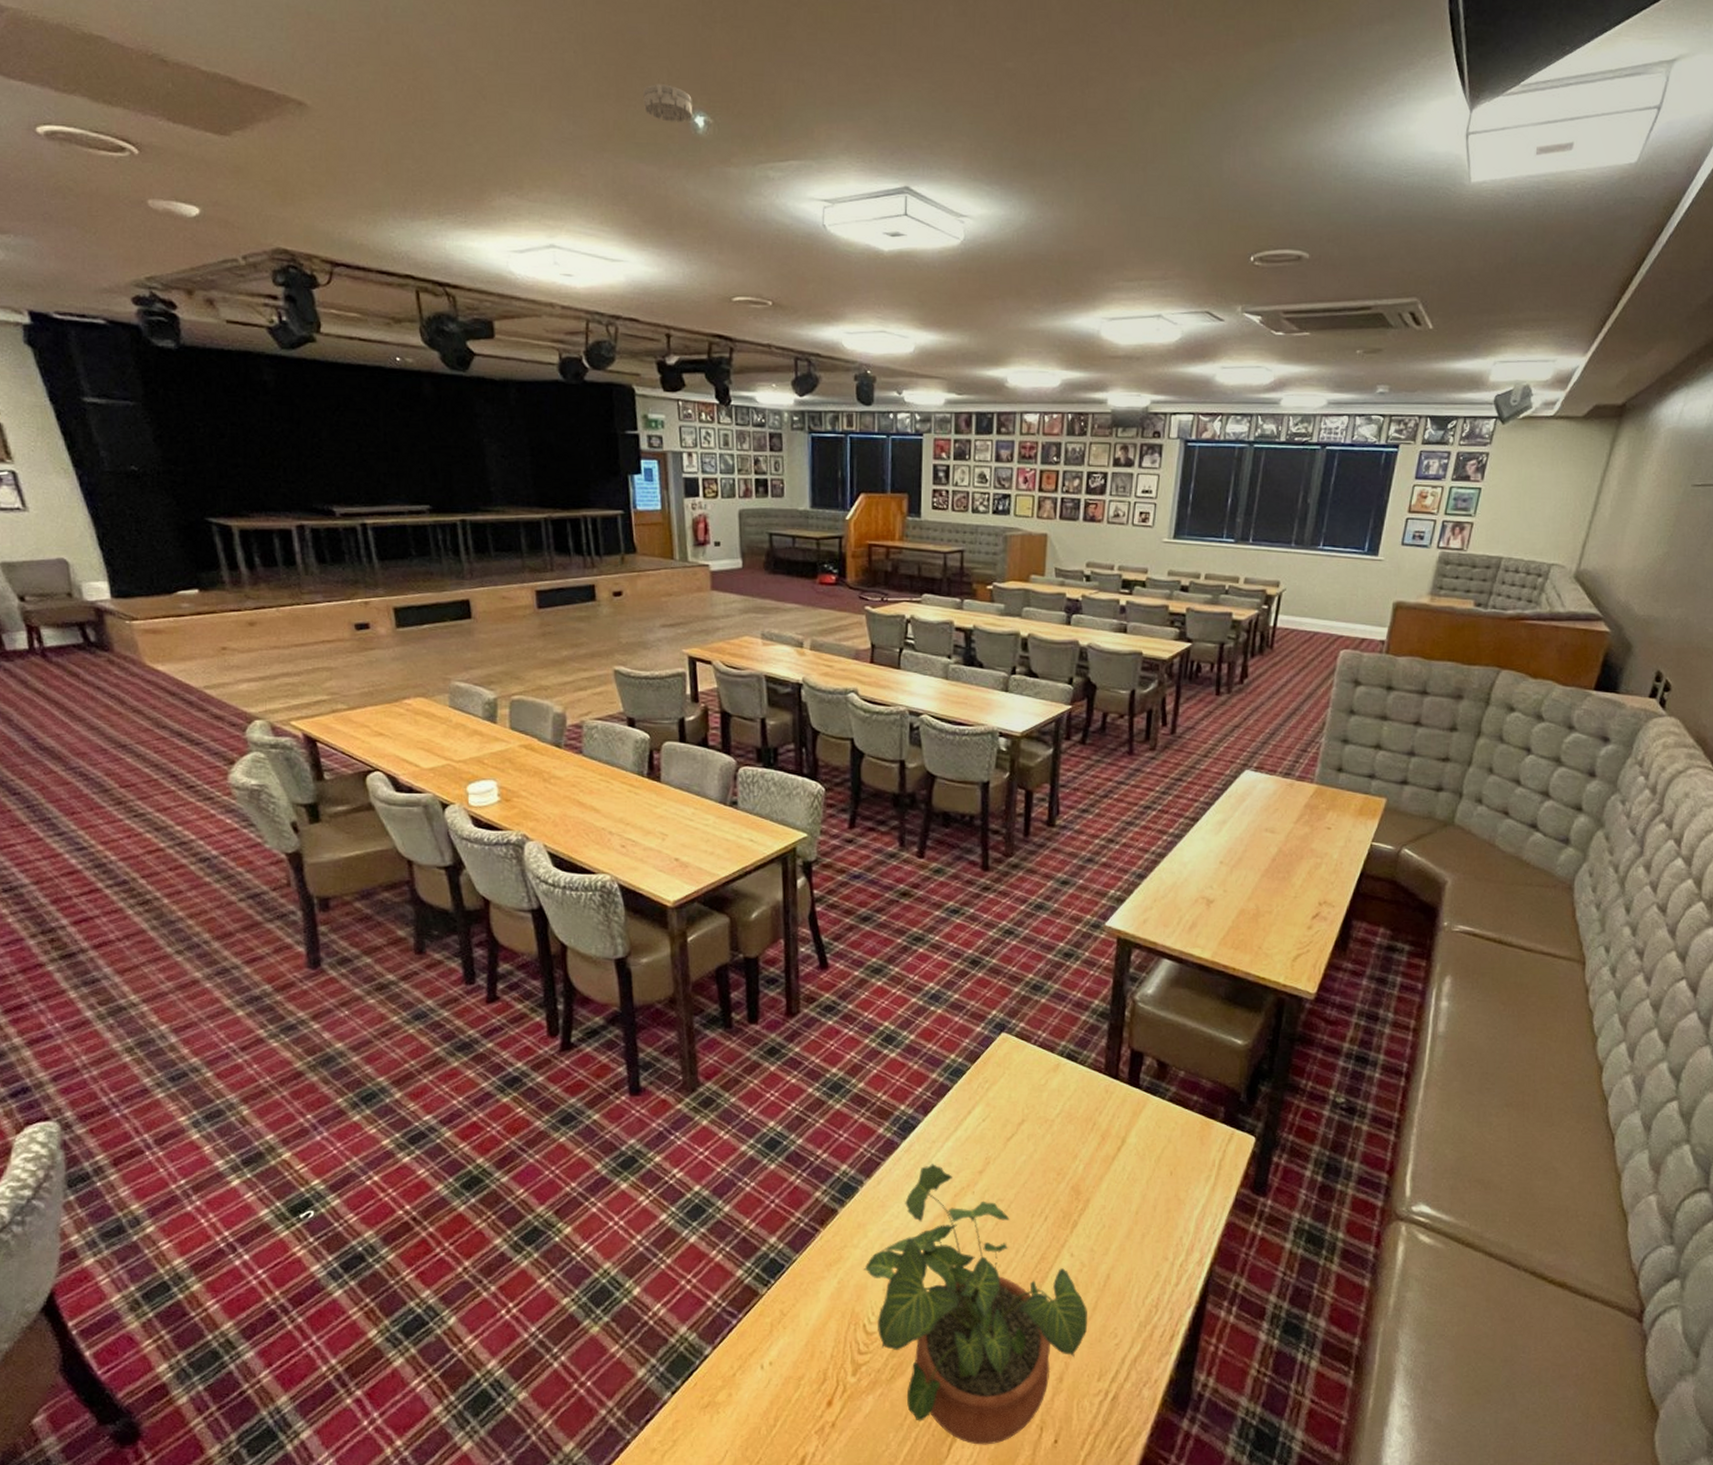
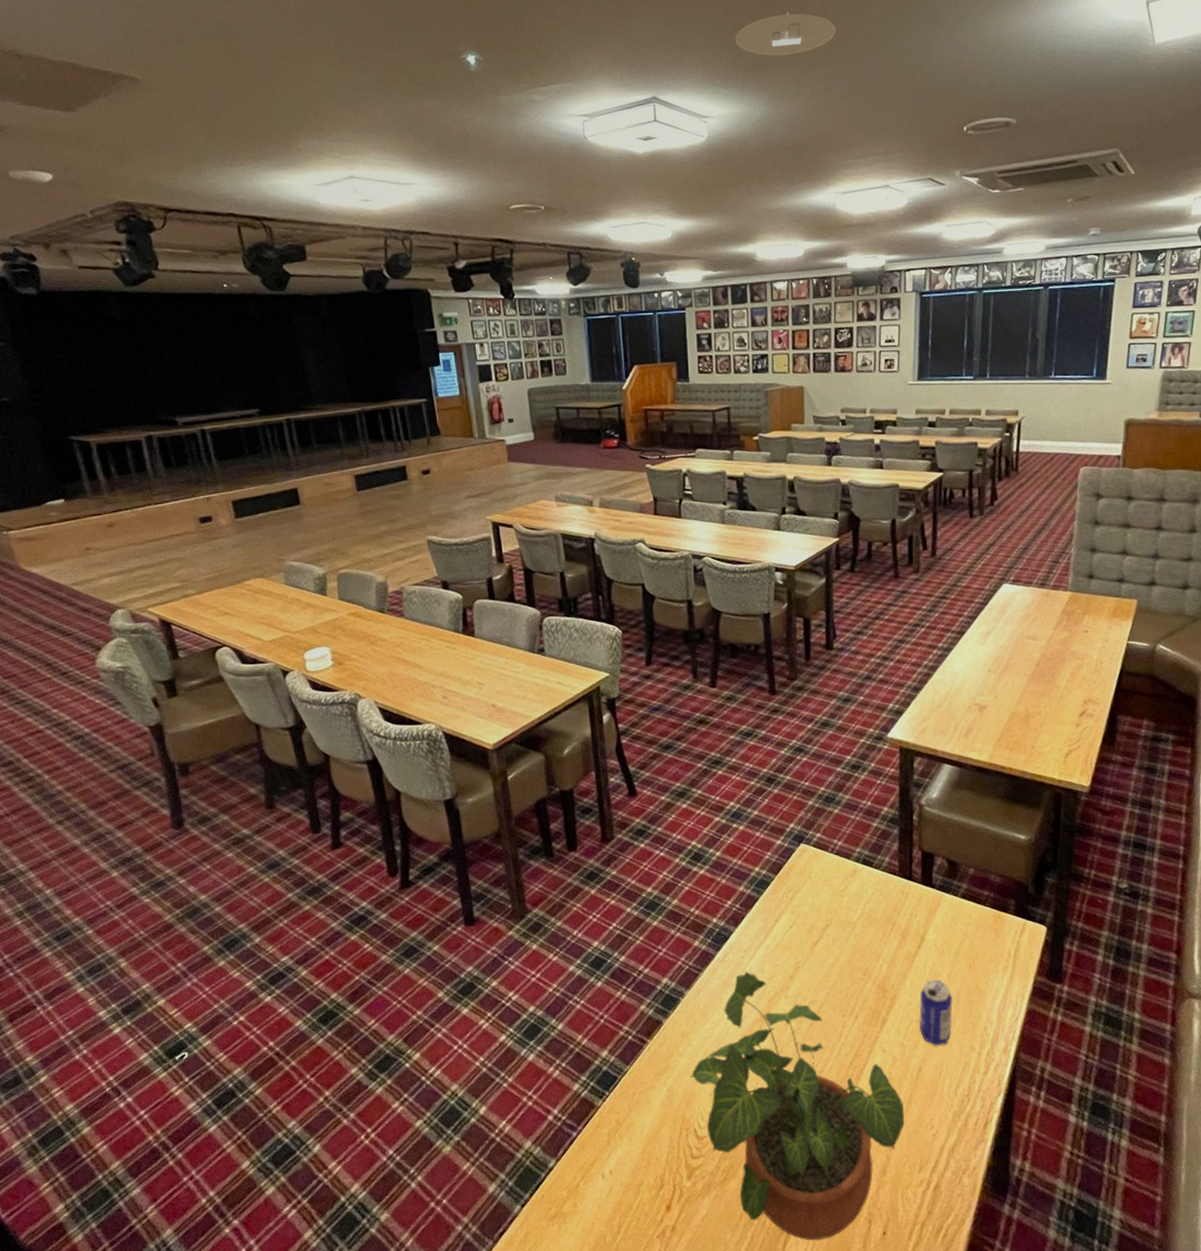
smoke detector: present [643,84,693,123] -> none [421,31,465,63]
architectural model: none [1004,102,1119,154] -> present [735,11,837,56]
beer can: none [1112,1184,1149,1253] -> present [919,979,953,1046]

